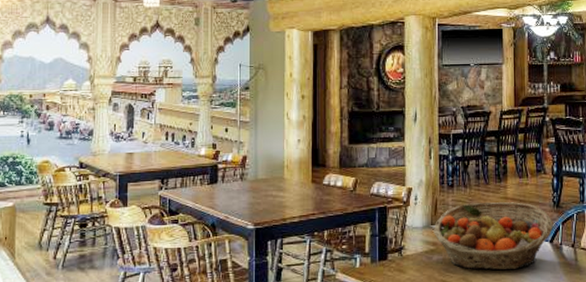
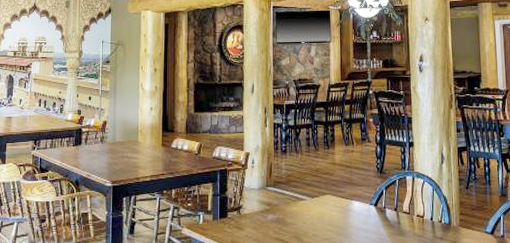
fruit basket: present [434,202,553,271] -> none [269,166,377,231]

